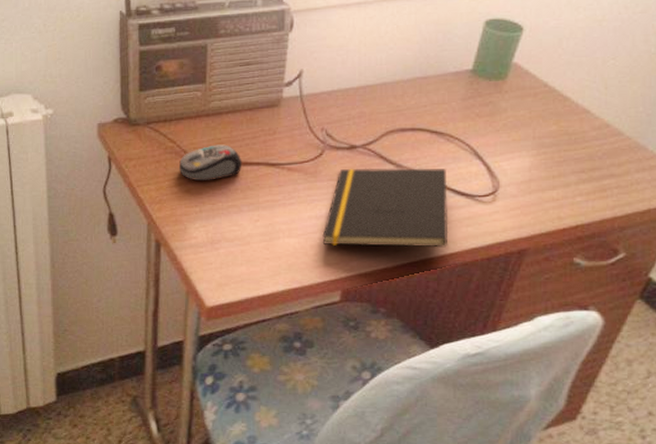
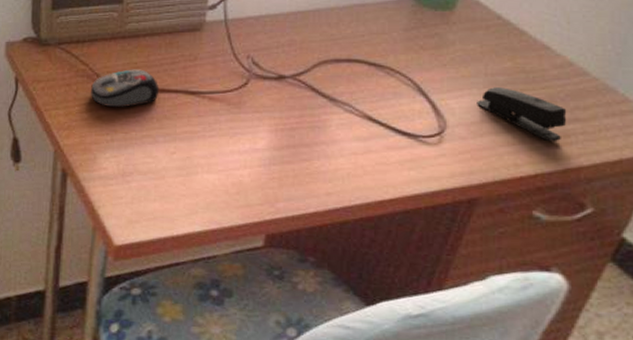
notepad: present [322,168,449,248] -> none [245,100,388,192]
stapler: none [526,149,604,196] -> present [477,87,567,142]

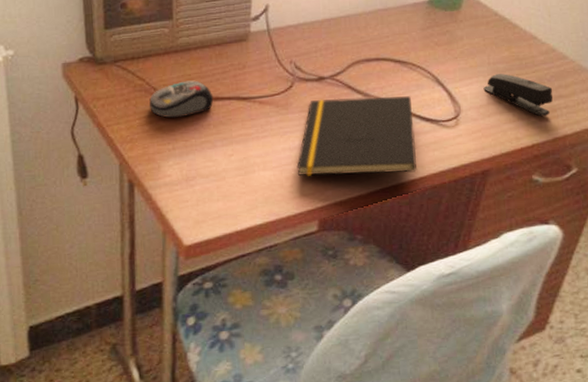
notepad: none [245,100,388,192] -> present [296,96,418,177]

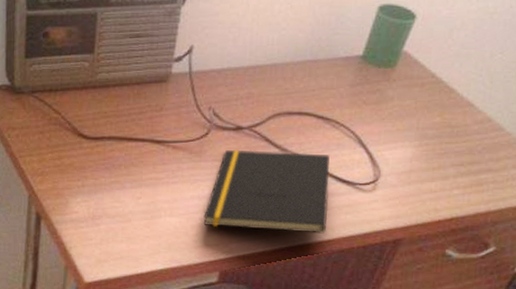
computer mouse: present [149,80,214,119] -> none [63,118,128,156]
stapler: present [483,74,553,117] -> none [408,140,483,190]

